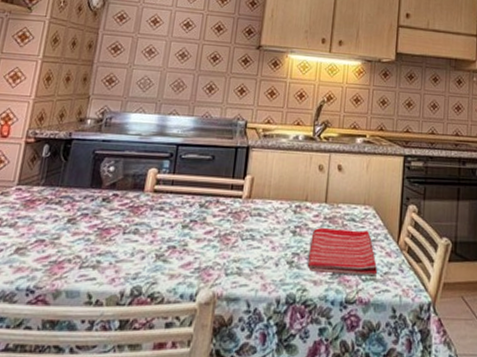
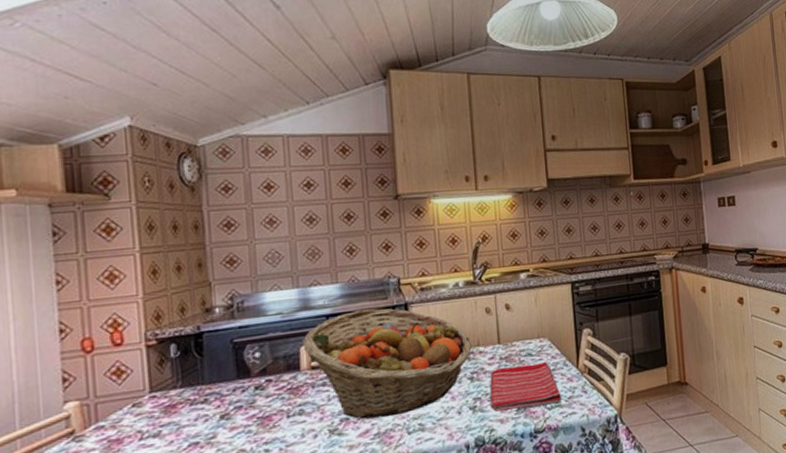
fruit basket: none [151,145,300,254] -> present [303,308,472,420]

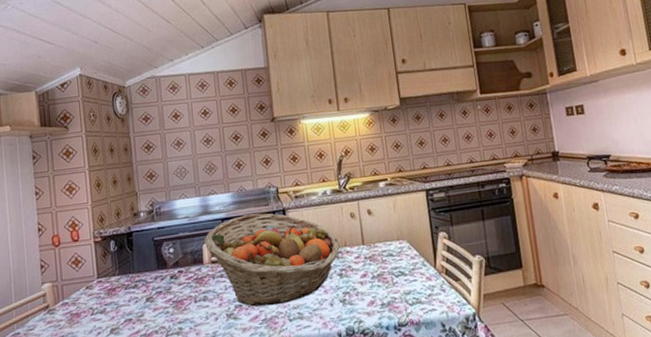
dish towel: present [490,361,562,412] -> none [356,261,422,305]

